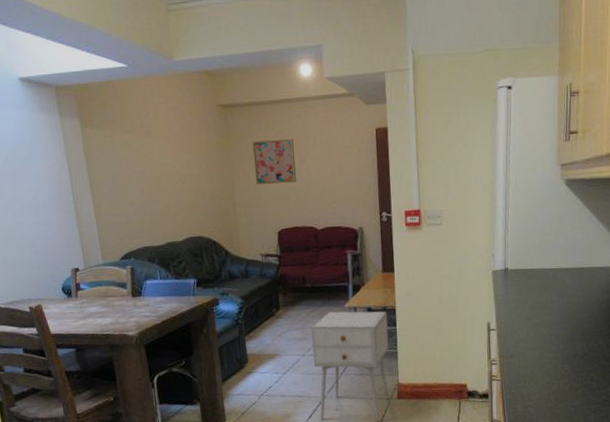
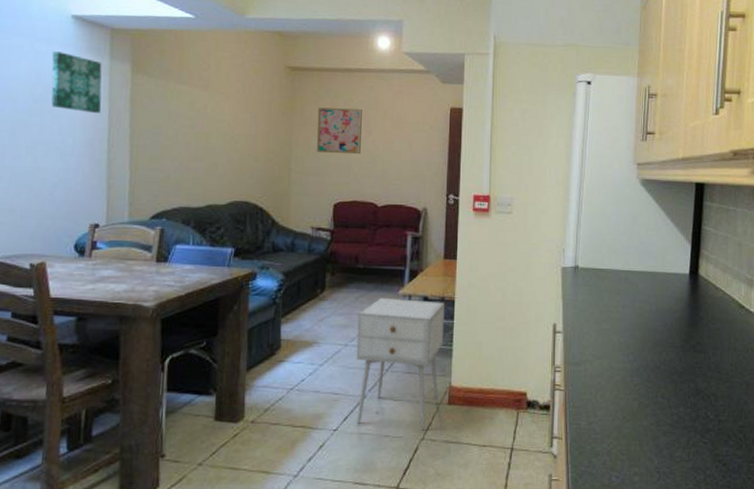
wall art: none [9,114,61,169] -> present [51,51,102,113]

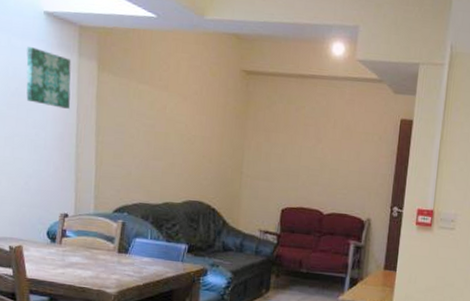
wall art: present [316,107,362,154] -> none [268,113,313,161]

